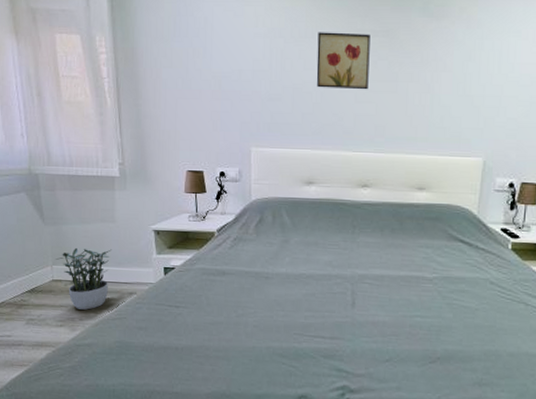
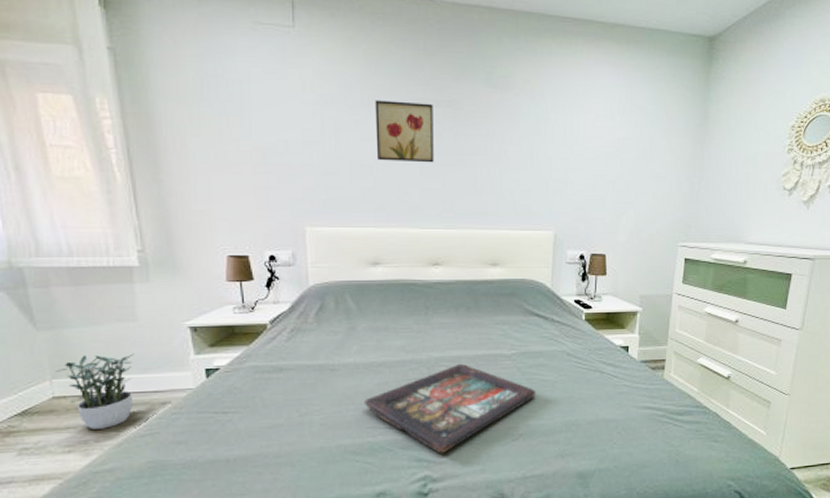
decorative tray: none [292,282,455,367] -> present [363,363,535,454]

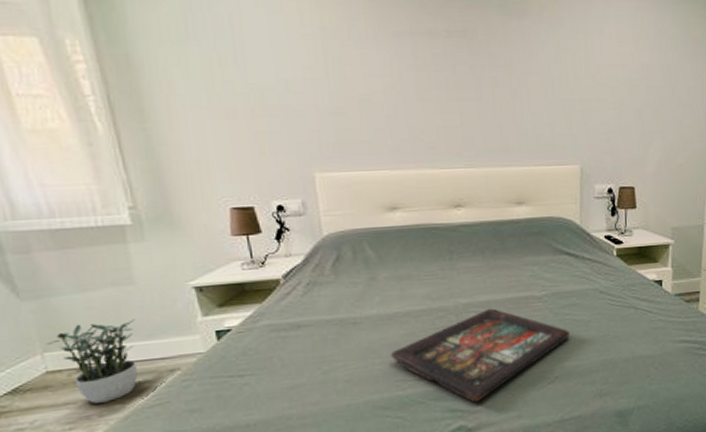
wall art: present [375,100,434,163] -> none [381,32,449,99]

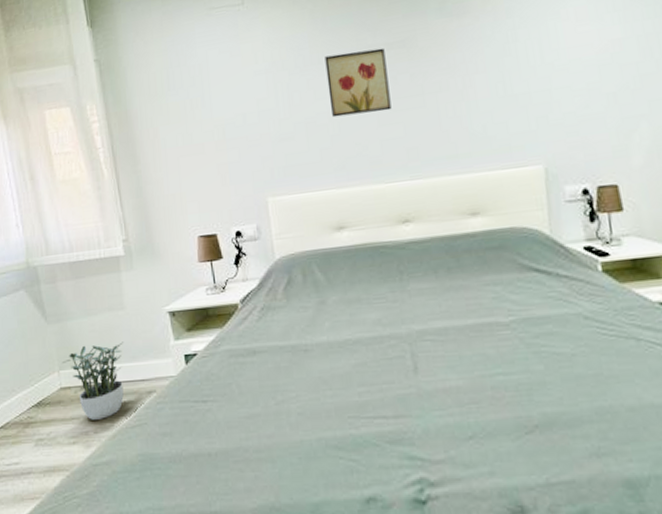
wall art: none [381,32,449,99] -> present [325,47,392,118]
decorative tray: present [390,308,570,403] -> none [341,336,549,451]

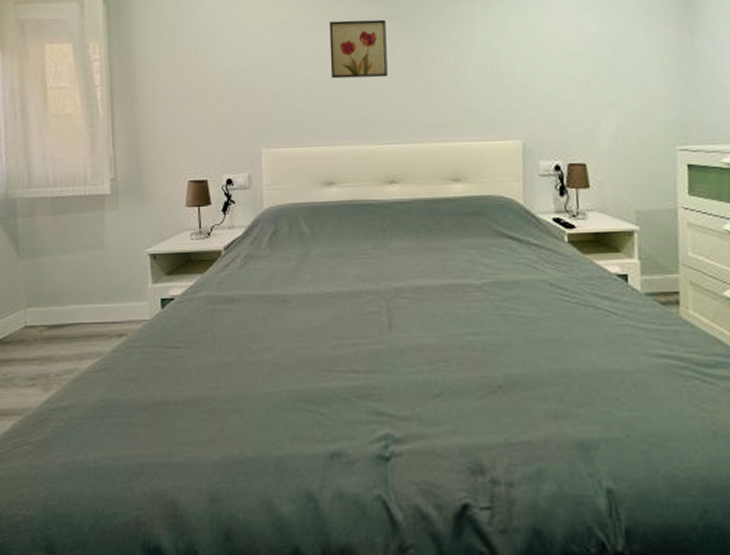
potted plant: present [63,342,124,420] -> none [31,282,98,362]

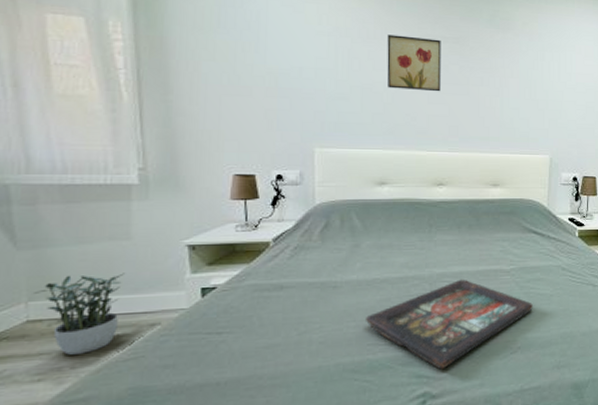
potted plant: none [31,282,98,362] -> present [34,273,124,355]
decorative tray: none [316,295,514,407] -> present [365,279,533,370]

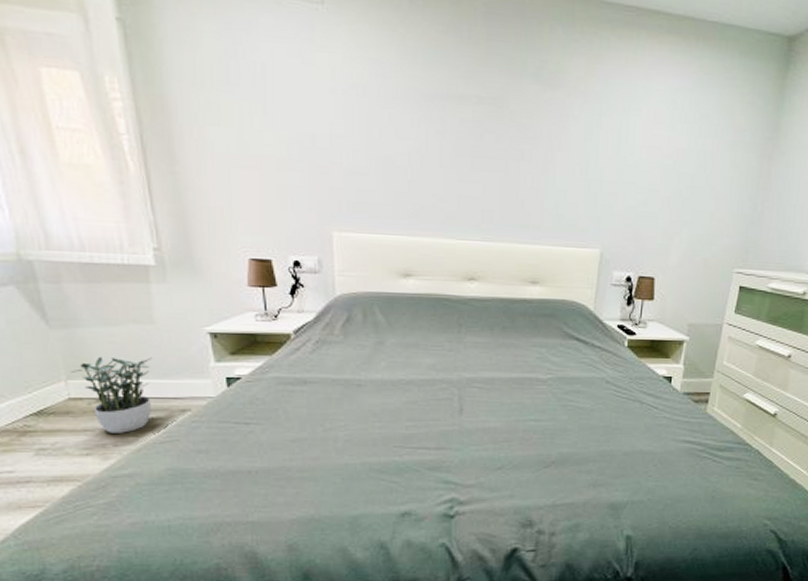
decorative tray: present [365,279,533,370] -> none [390,385,571,478]
wall art: present [387,34,441,92] -> none [411,93,475,168]

